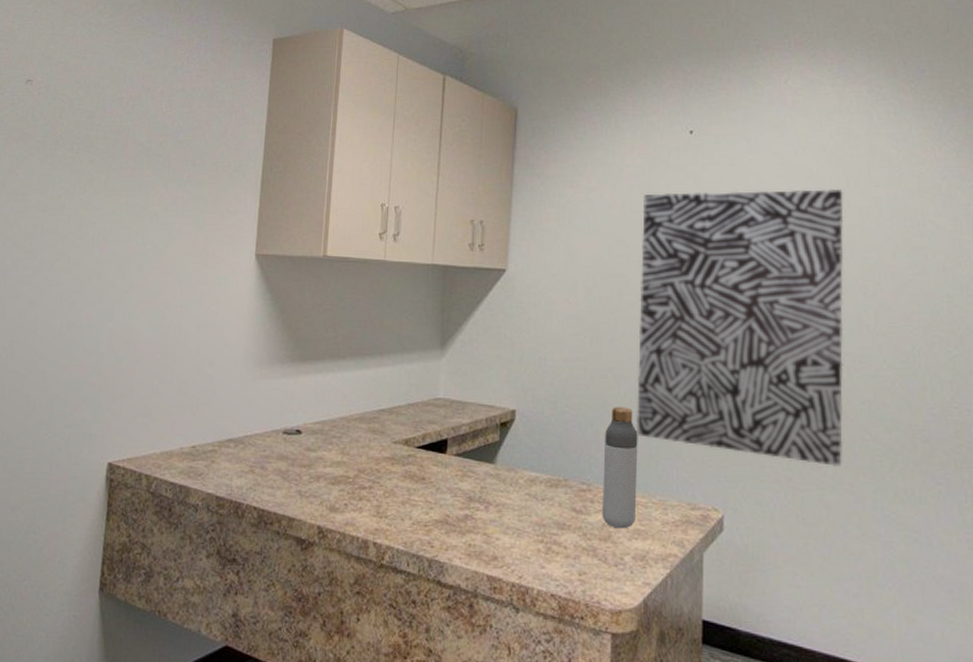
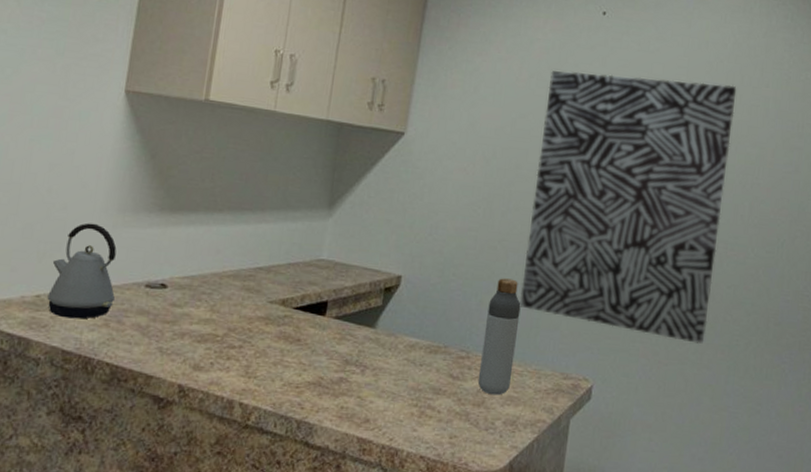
kettle: none [201,377,257,467] -> present [47,223,117,319]

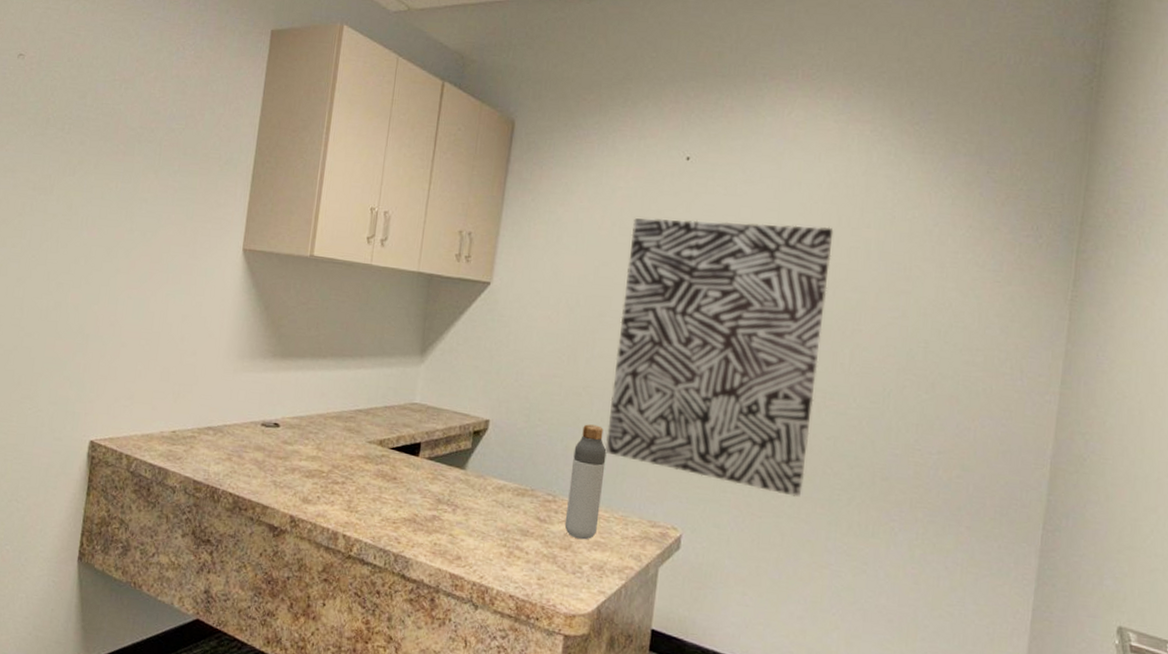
kettle: present [47,223,117,319] -> none [181,367,237,453]

